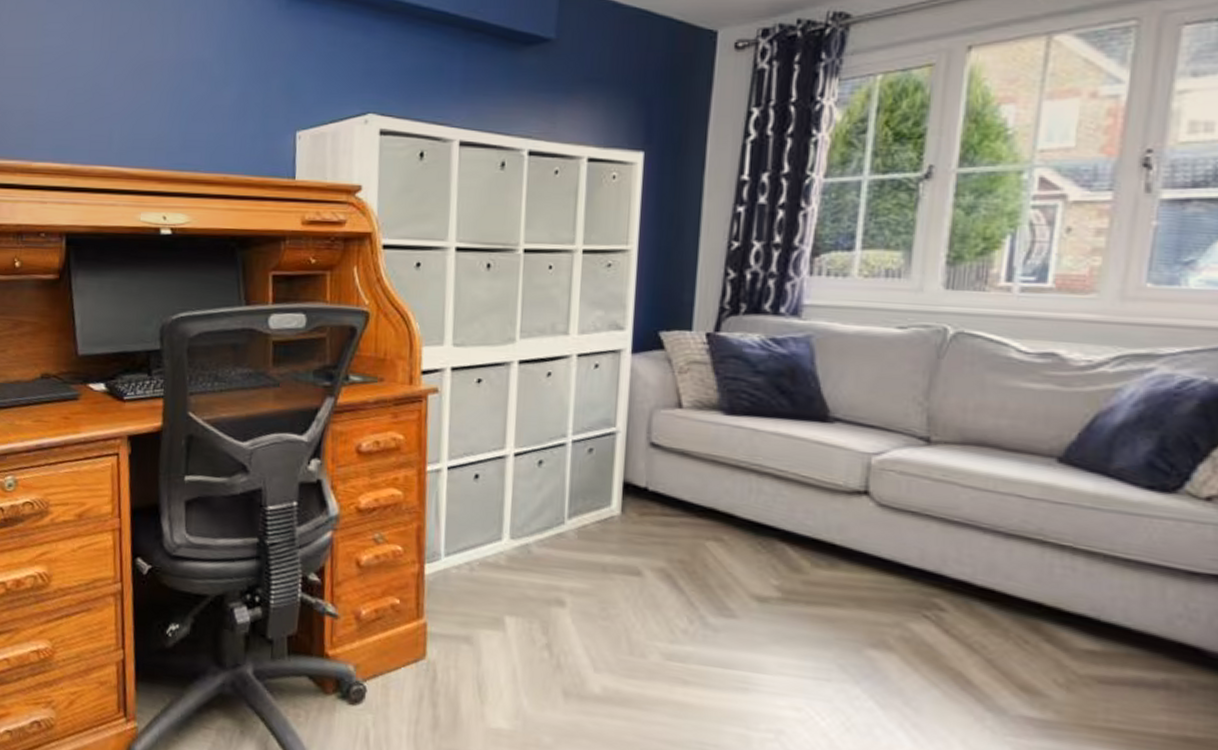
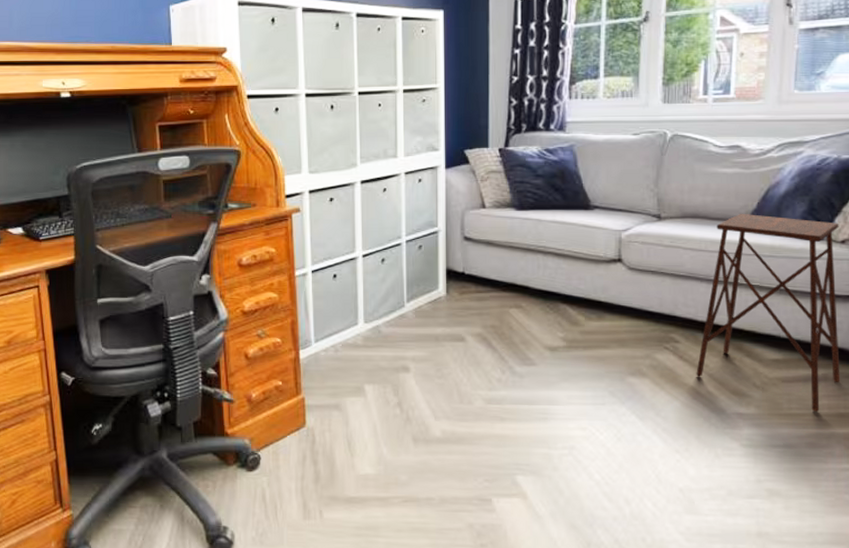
side table: none [967,445,1204,731] -> present [696,213,841,412]

